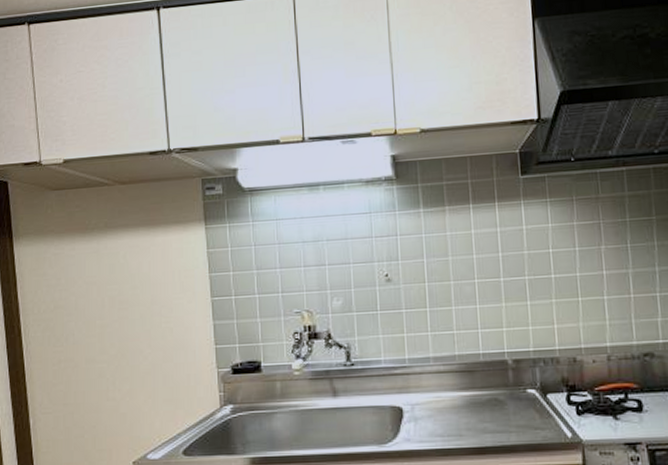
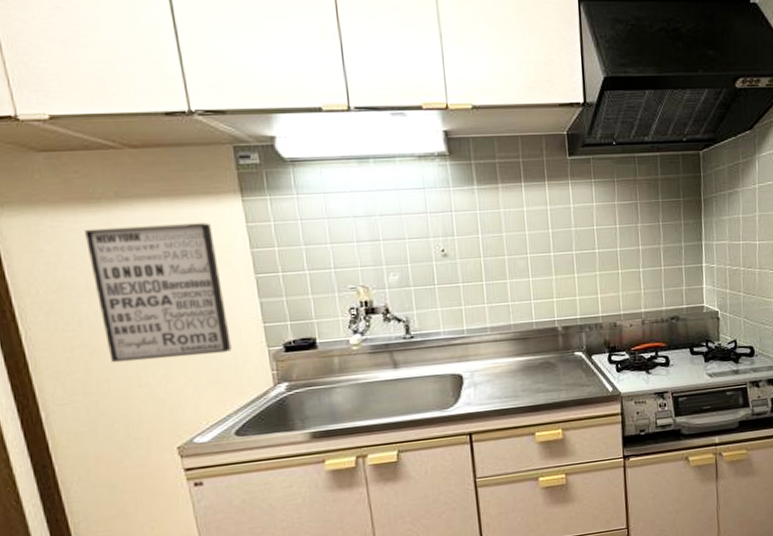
wall art: none [79,249,186,377] -> present [85,222,232,363]

